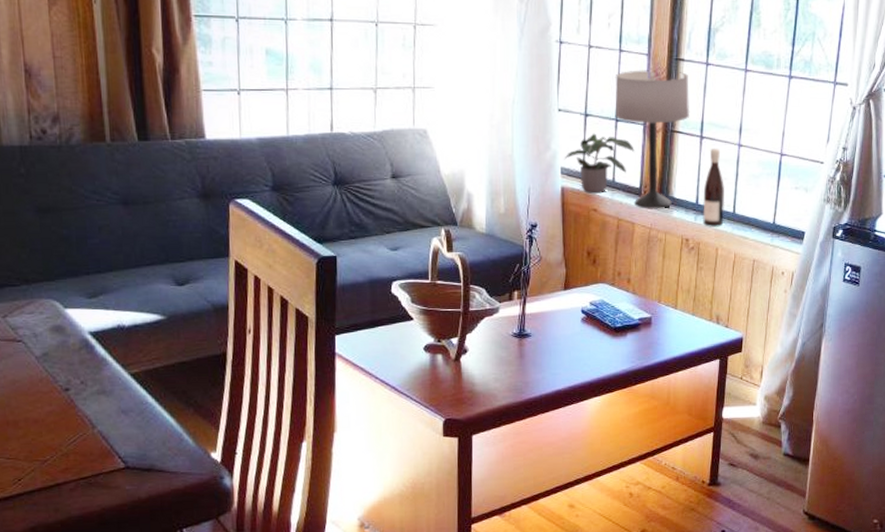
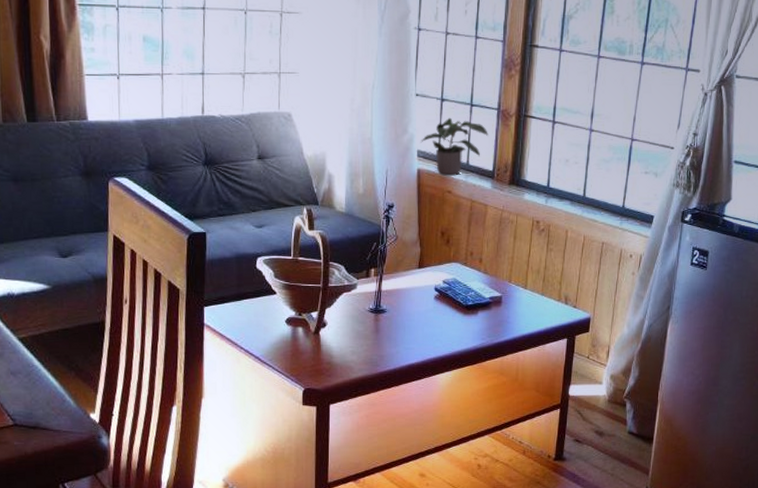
table lamp: present [615,70,690,209] -> none [470,56,543,192]
bottle: present [703,148,725,227] -> none [553,132,576,210]

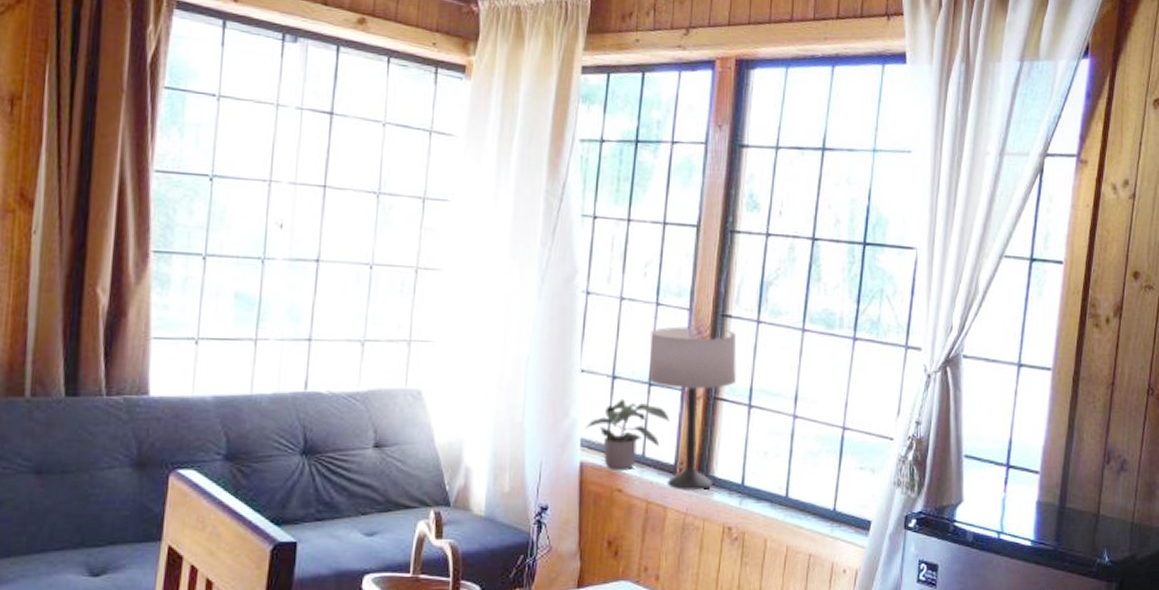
table lamp: none [470,56,543,192] -> present [648,326,737,491]

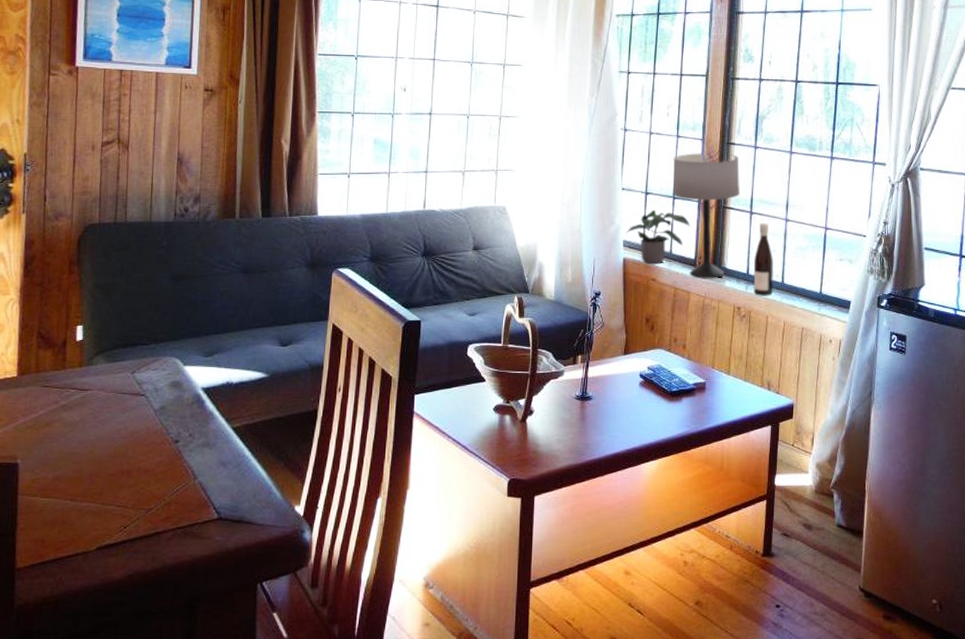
bottle: none [749,419,777,514] -> present [753,222,774,296]

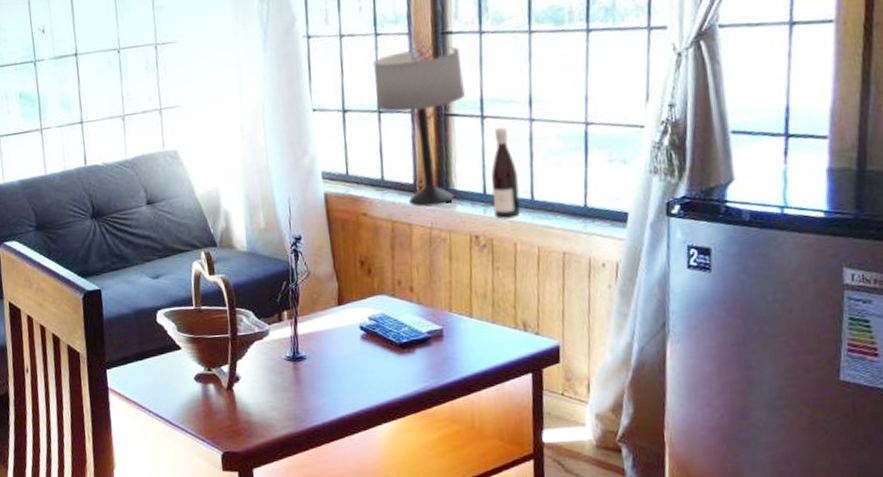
potted plant: present [626,209,690,265] -> none [324,129,404,198]

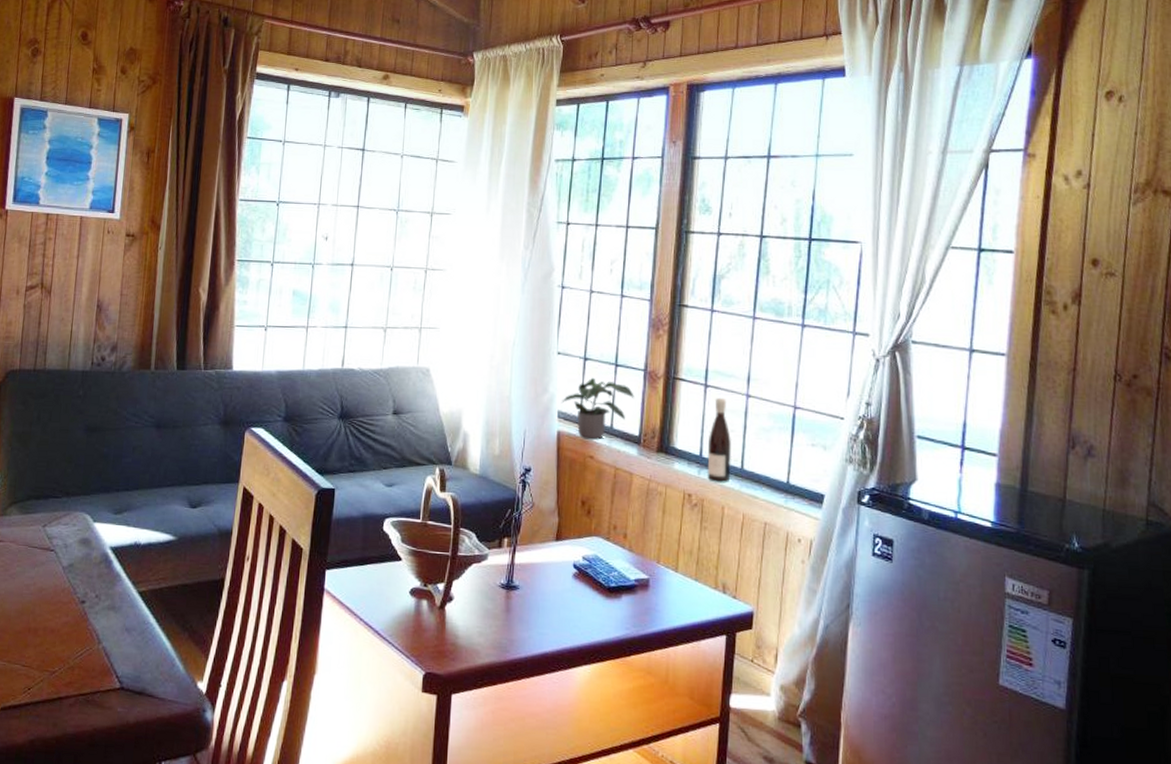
potted plant: none [324,129,404,198] -> present [561,377,634,441]
table lamp: present [372,46,466,207] -> none [615,315,694,460]

